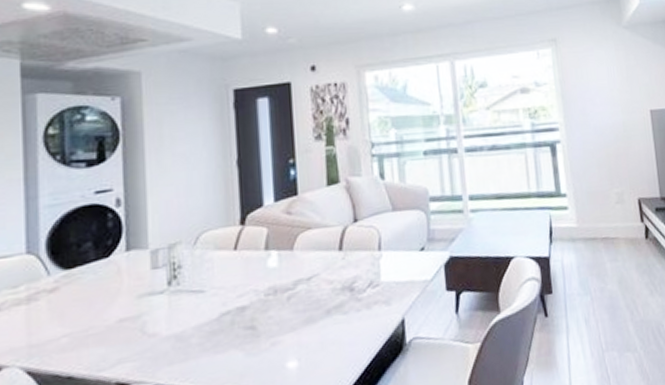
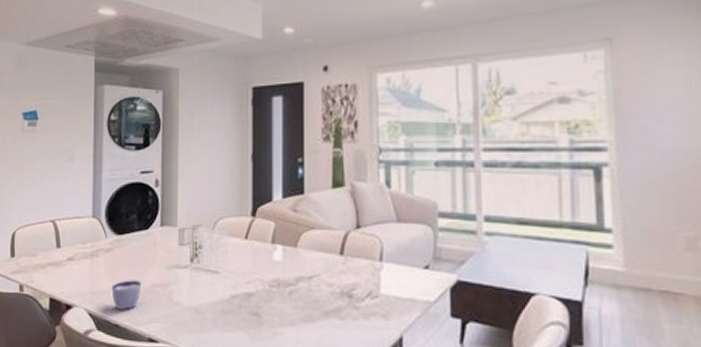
cup: none [59,318,104,359] -> present [111,280,142,310]

